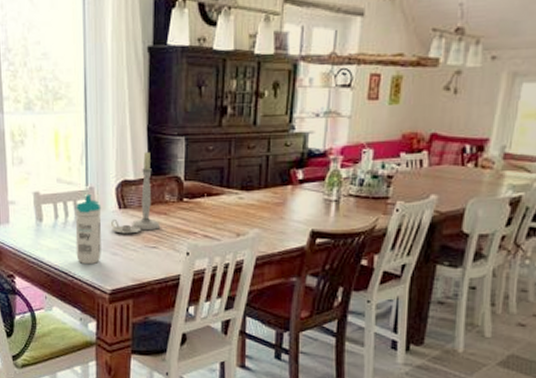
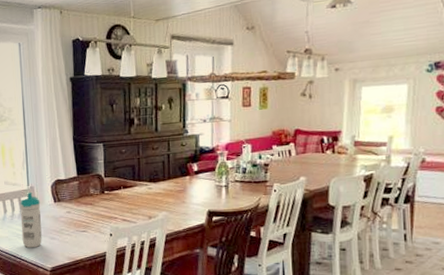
candlestick: present [111,151,160,234] -> none [49,156,87,222]

